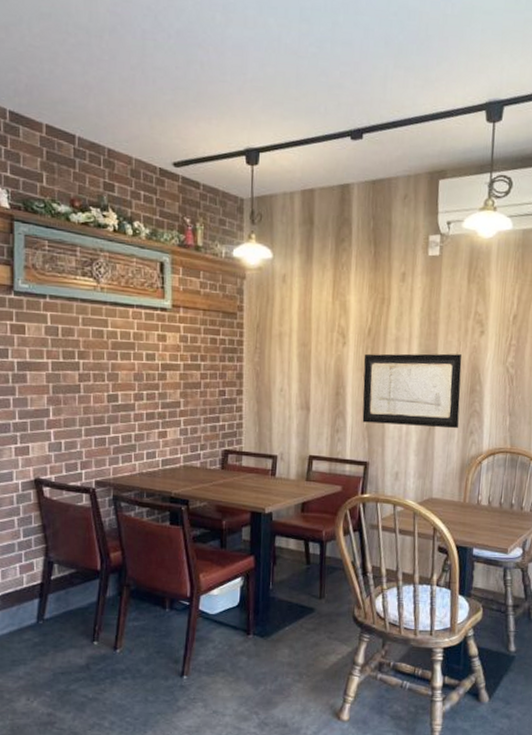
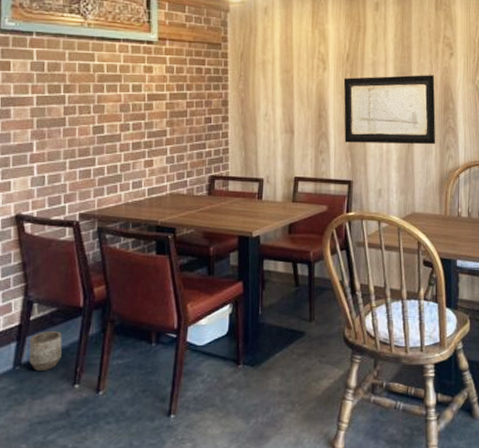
planter: none [51,591,81,627] -> present [29,331,62,371]

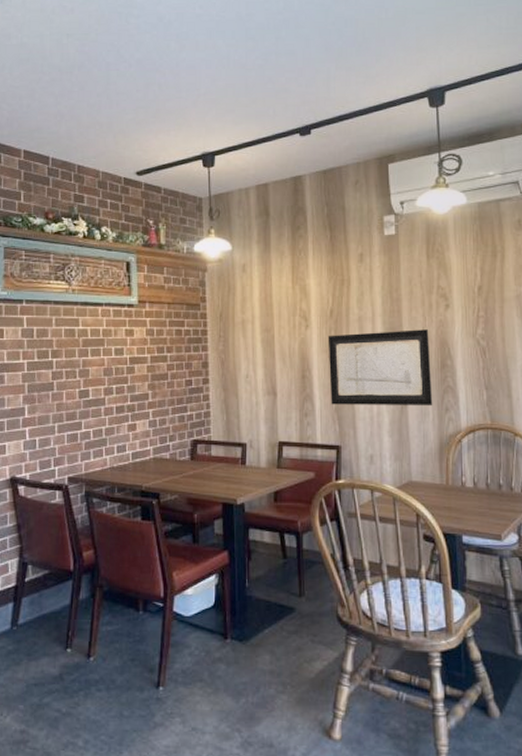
planter: present [29,331,62,371] -> none [24,593,55,632]

